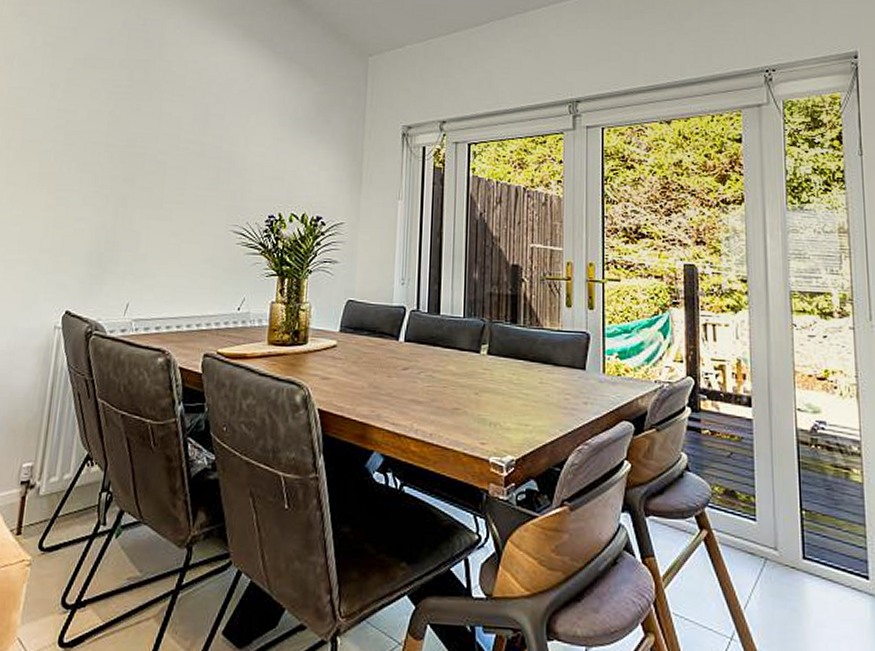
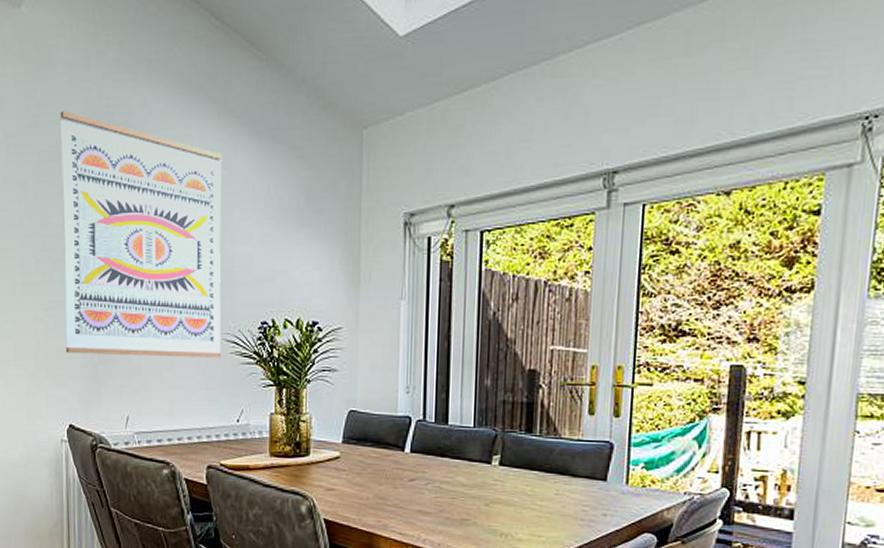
wall art: none [73,26,244,248] -> present [60,111,222,358]

